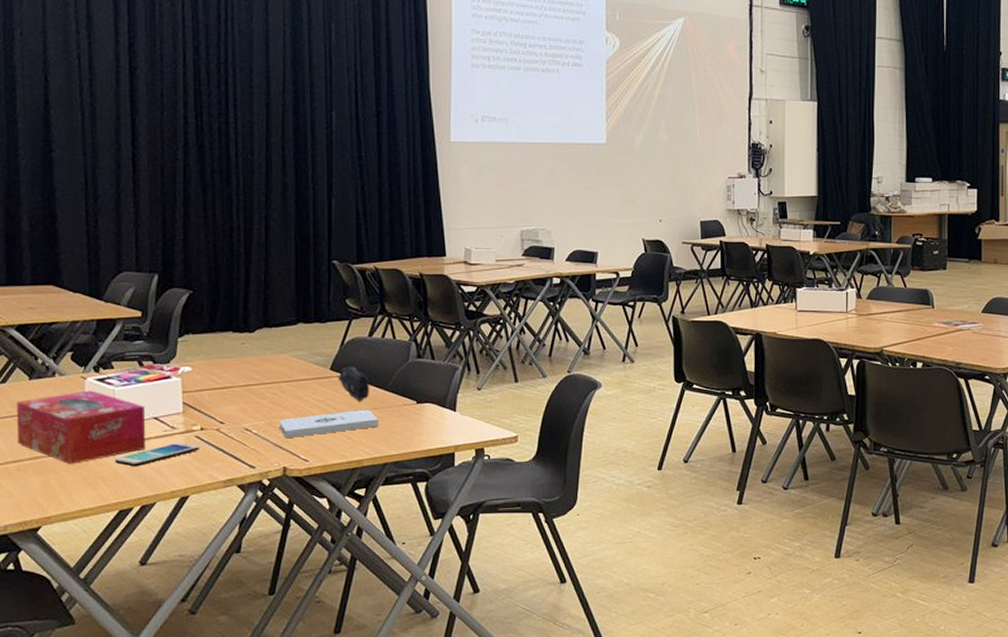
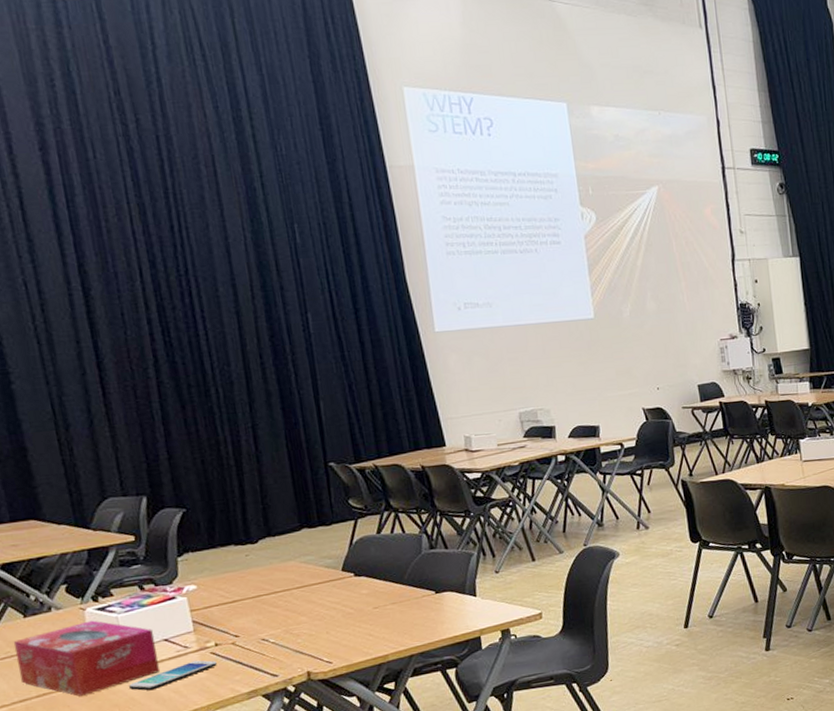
notepad: present [279,409,378,439] -> none [296,605,399,644]
pencil case: present [338,366,370,402] -> none [351,564,386,599]

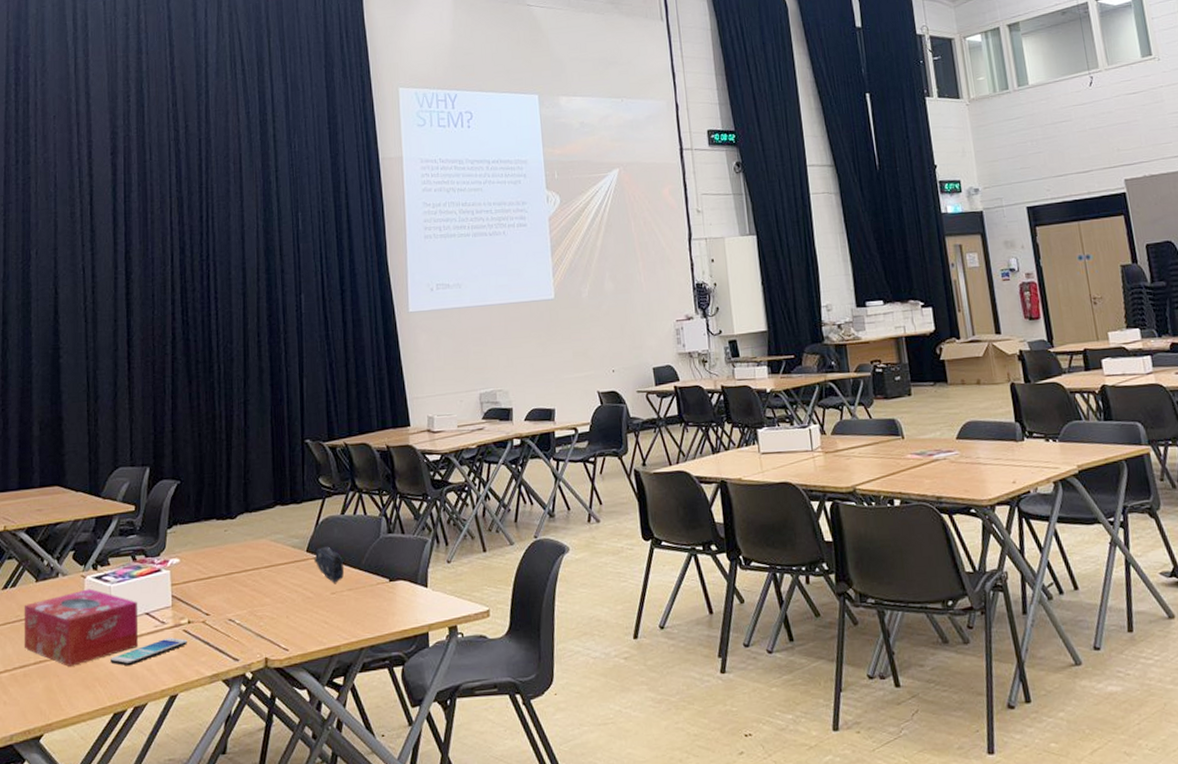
pencil case: none [351,564,386,599] -> present [314,546,345,583]

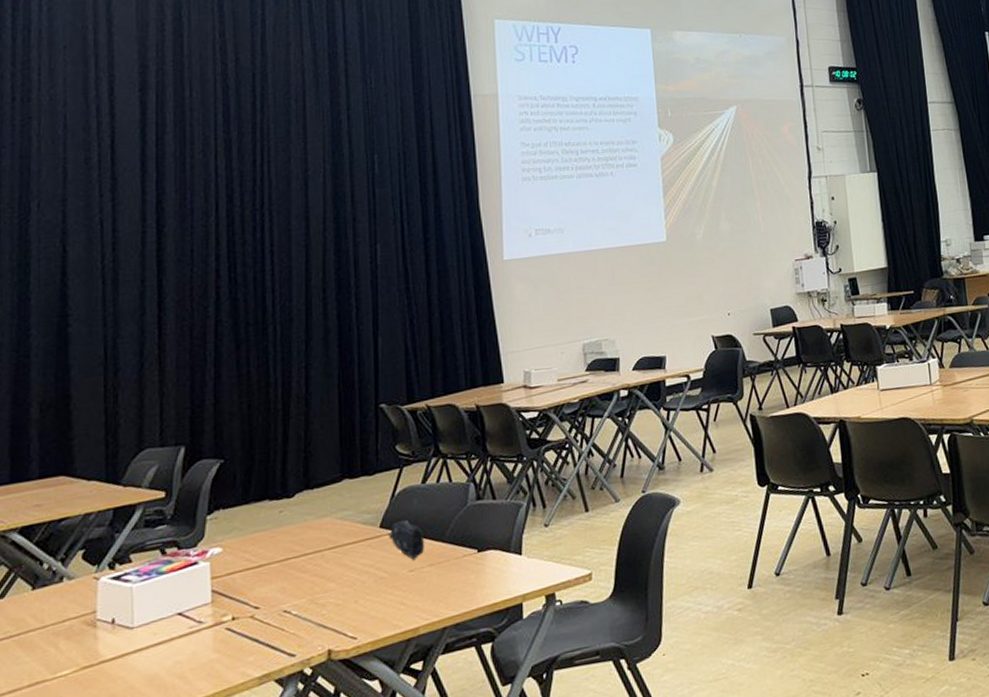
tissue box: present [23,588,139,667] -> none [14,591,168,685]
smartphone: present [111,637,187,666] -> none [131,638,231,677]

